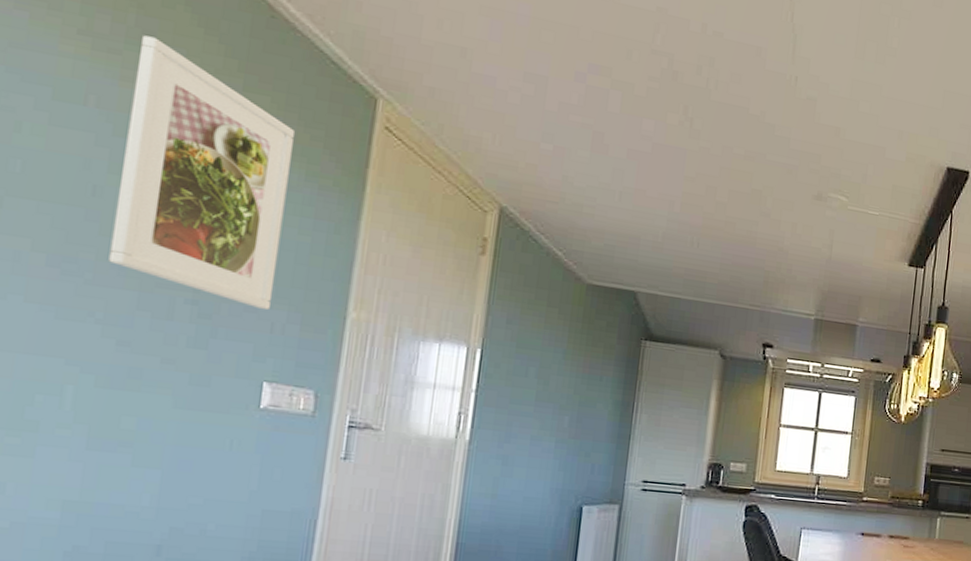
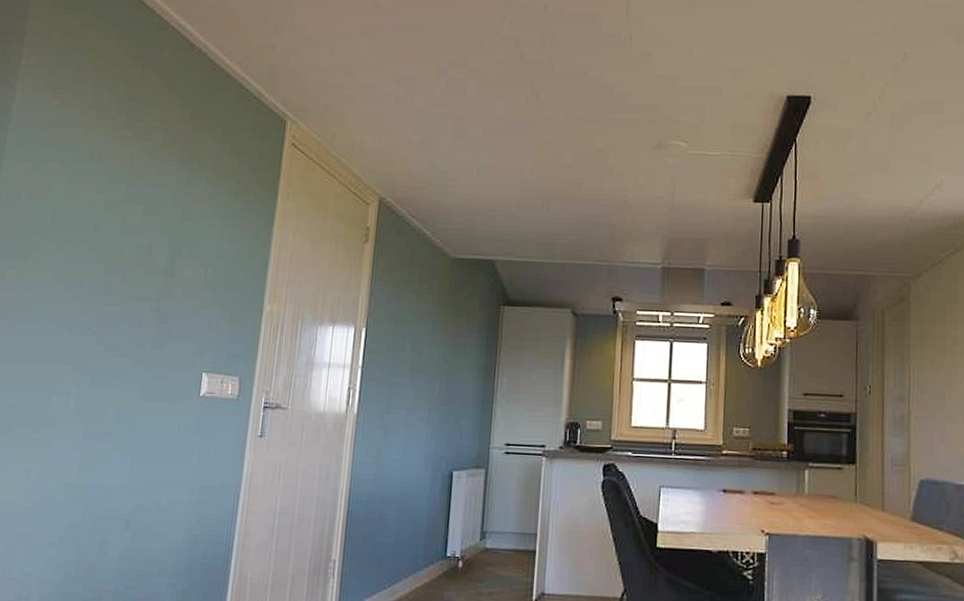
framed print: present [109,35,294,311] -> none [102,102,227,311]

